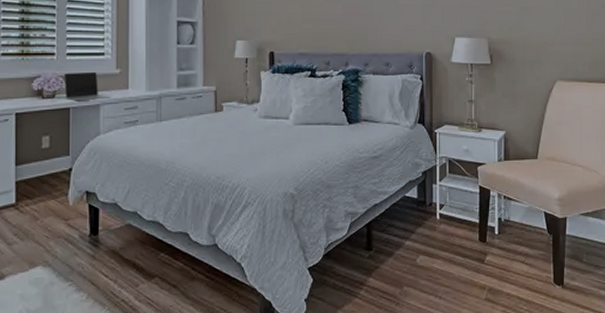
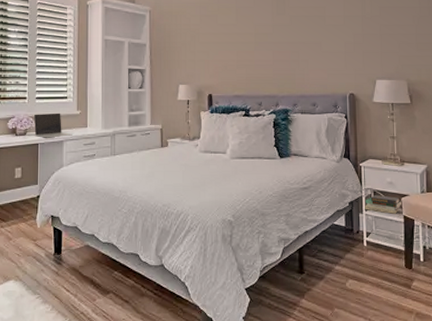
books: none [439,164,478,184] -> present [365,195,402,214]

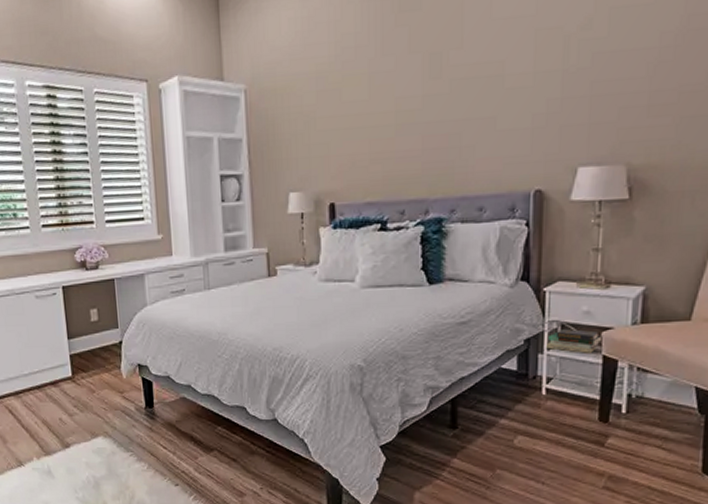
laptop: present [33,113,72,138] -> none [104,238,155,272]

